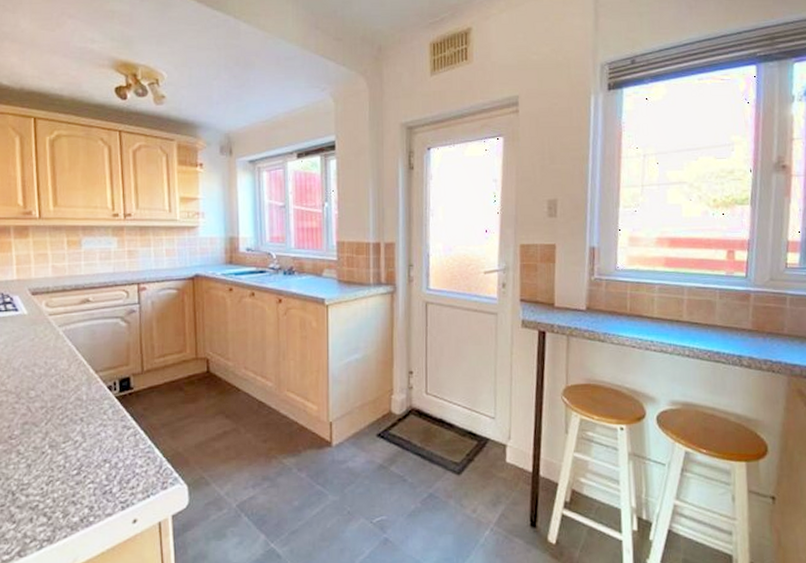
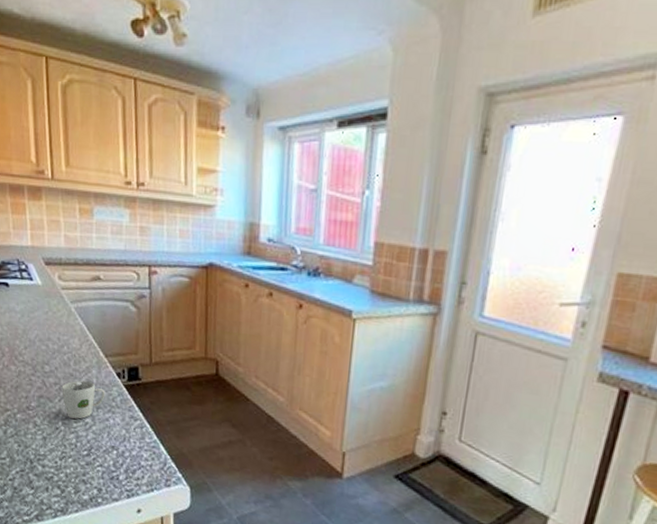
cup: none [48,399,96,439] -> present [61,380,105,419]

